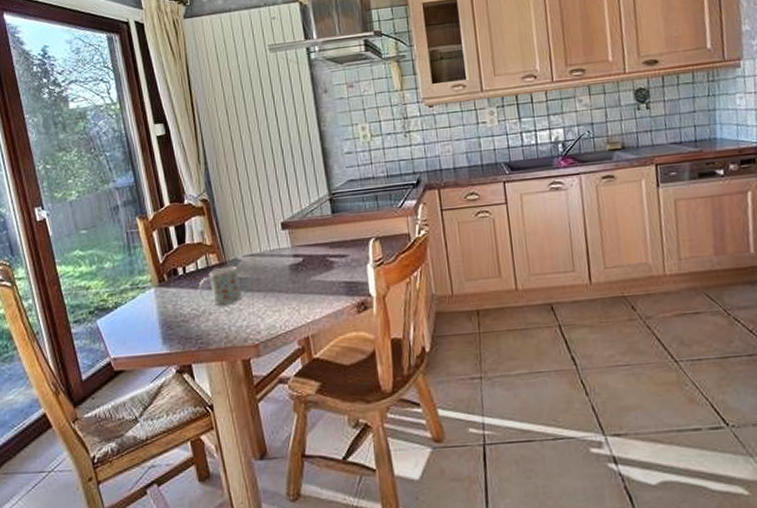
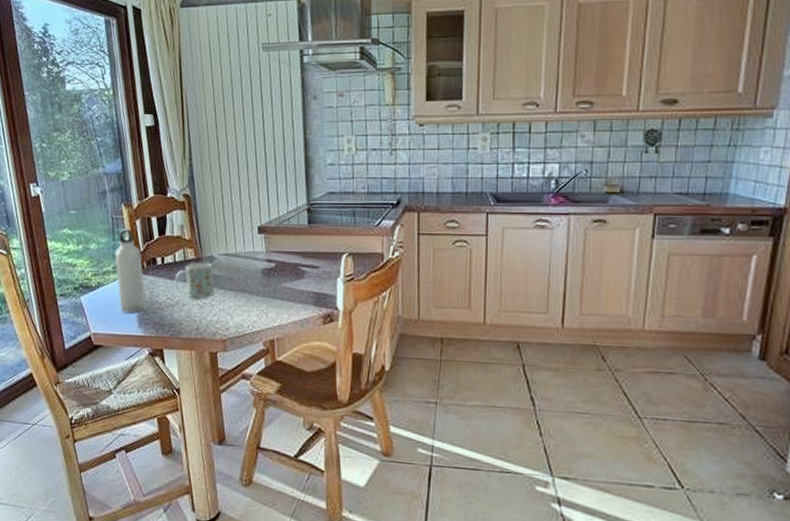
water bottle: none [132,242,169,331] -> present [115,229,146,313]

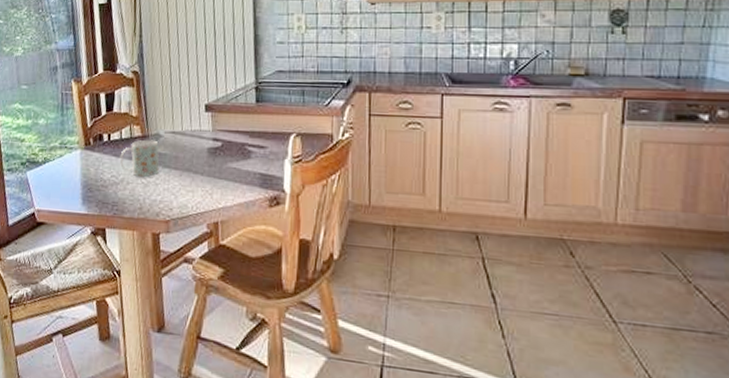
water bottle: present [115,229,146,313] -> none [62,105,91,191]

